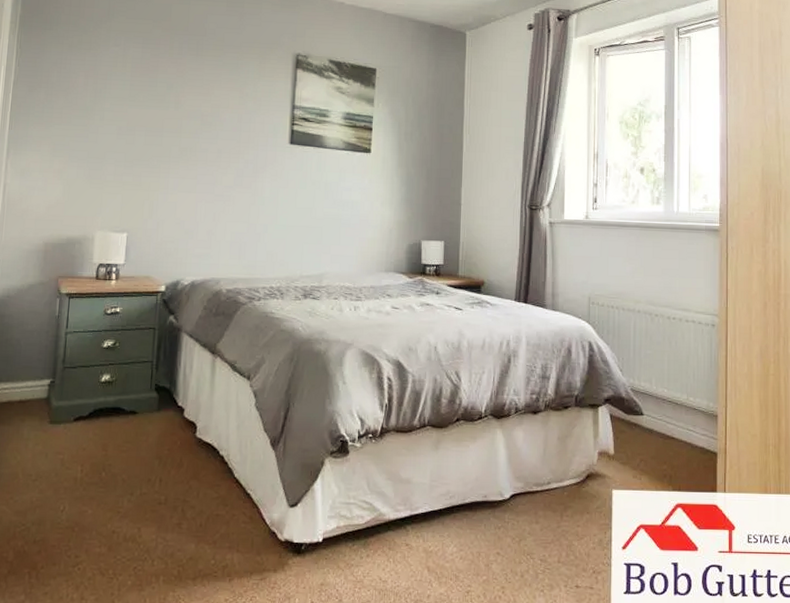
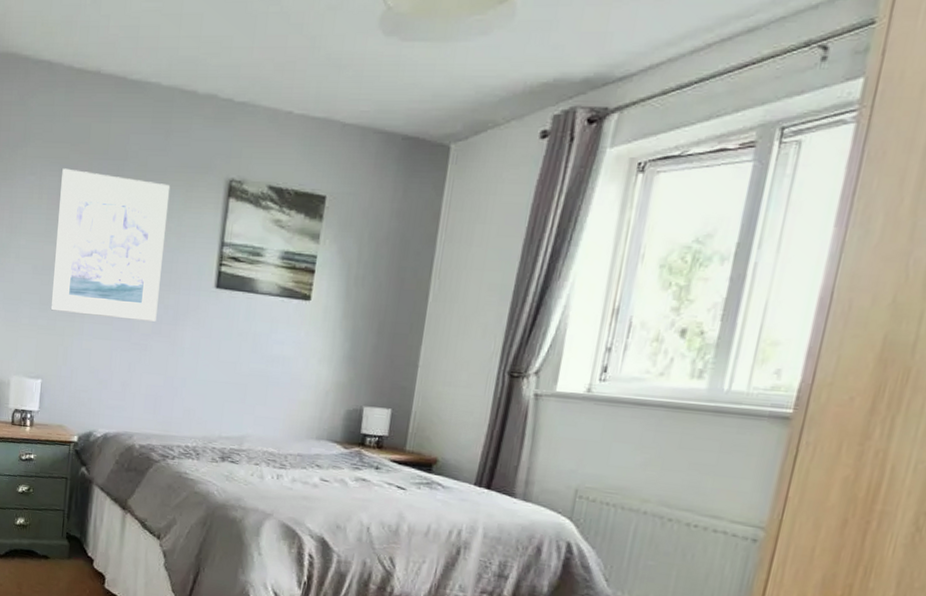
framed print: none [135,41,246,175] -> present [50,168,171,322]

